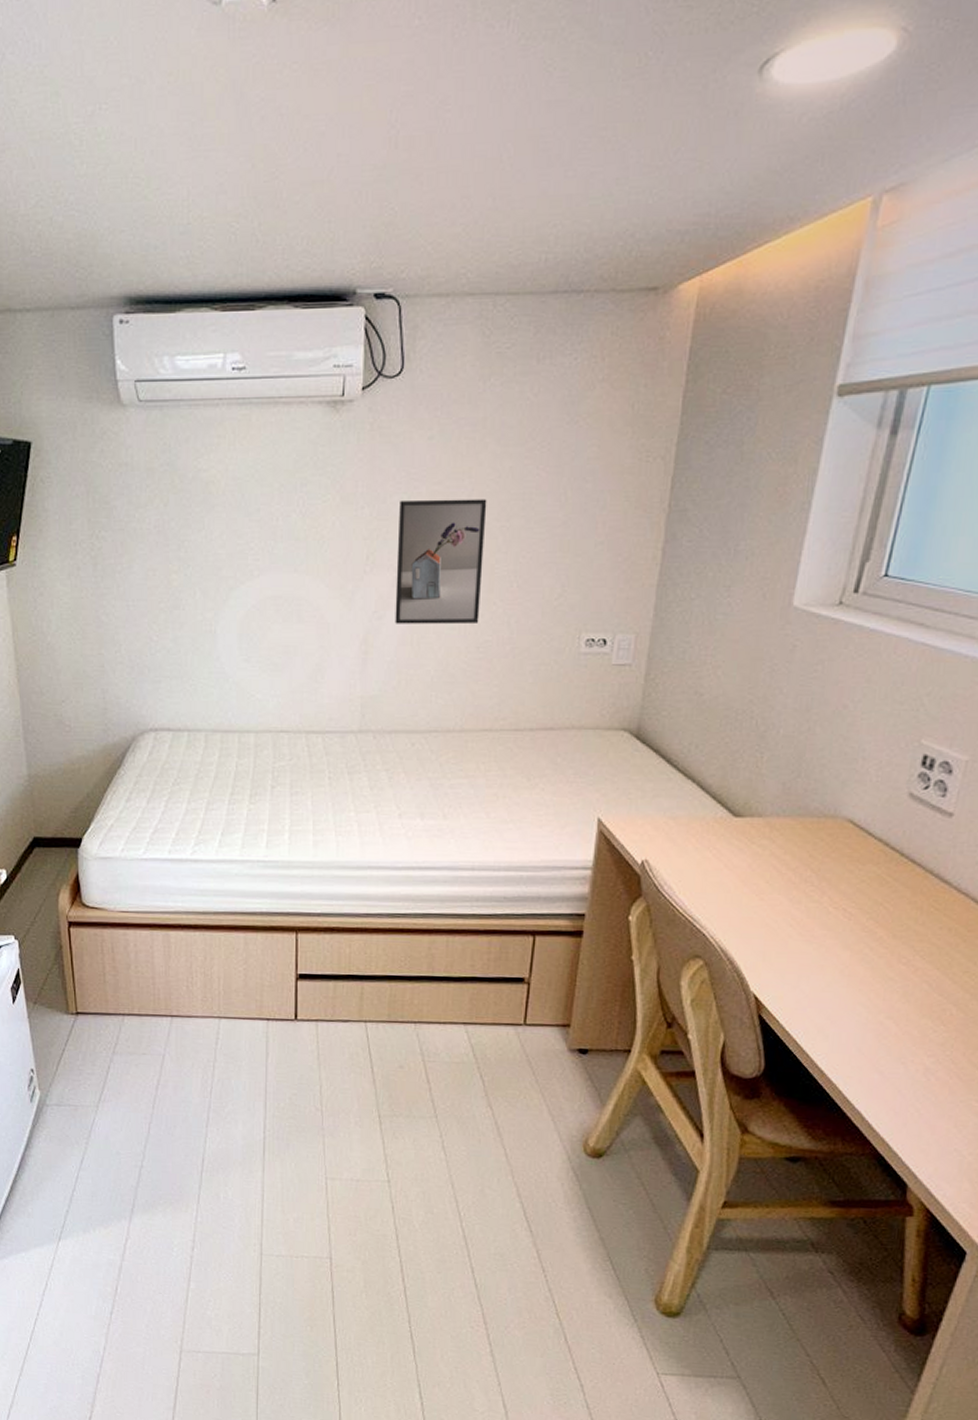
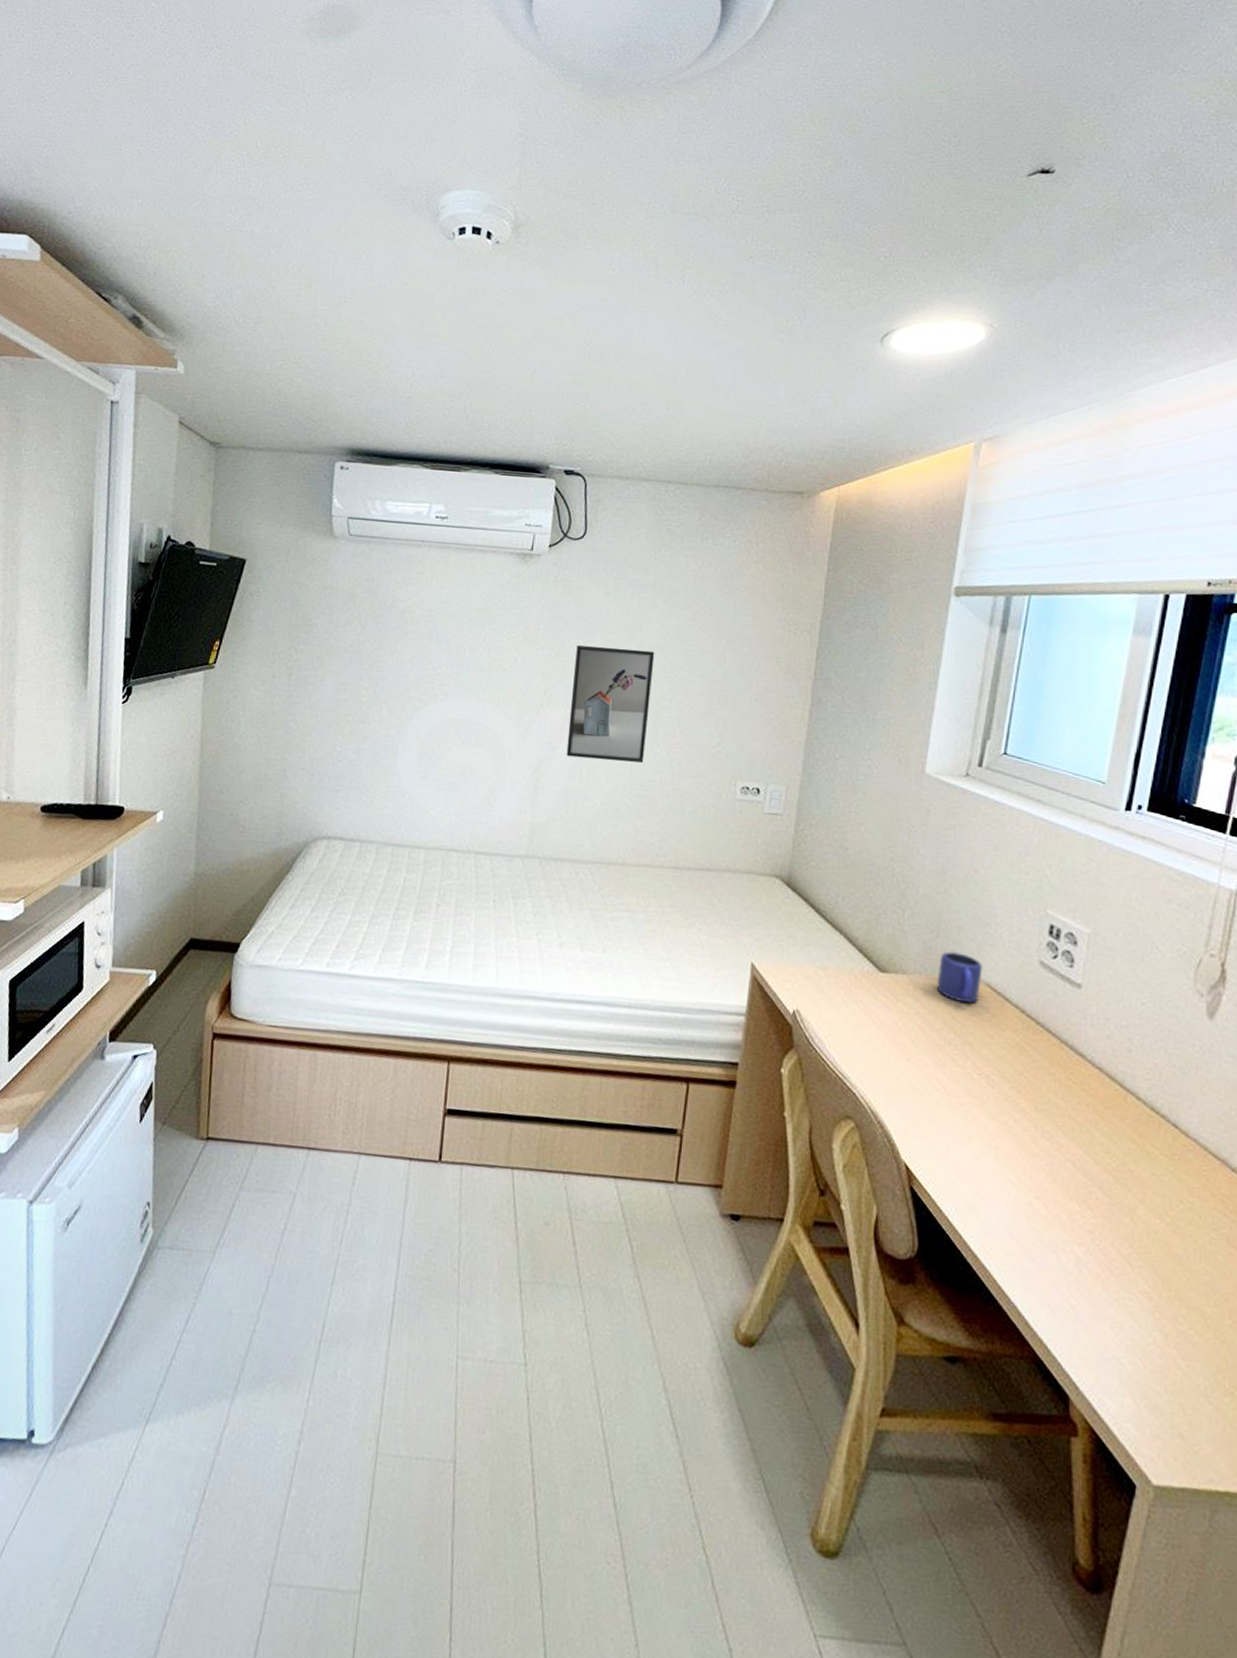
mug: none [794,790,846,840] -> present [936,951,983,1003]

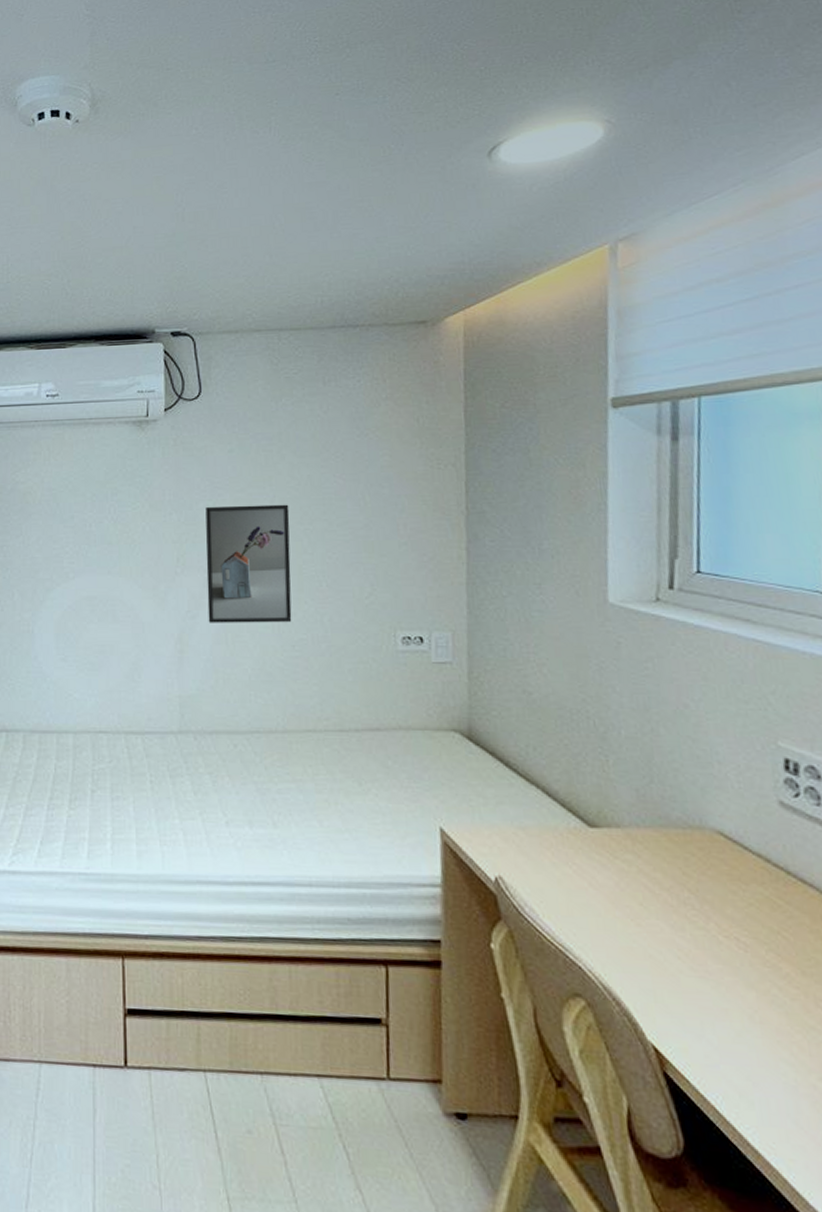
mug: present [936,951,983,1003] -> none [658,797,712,855]

